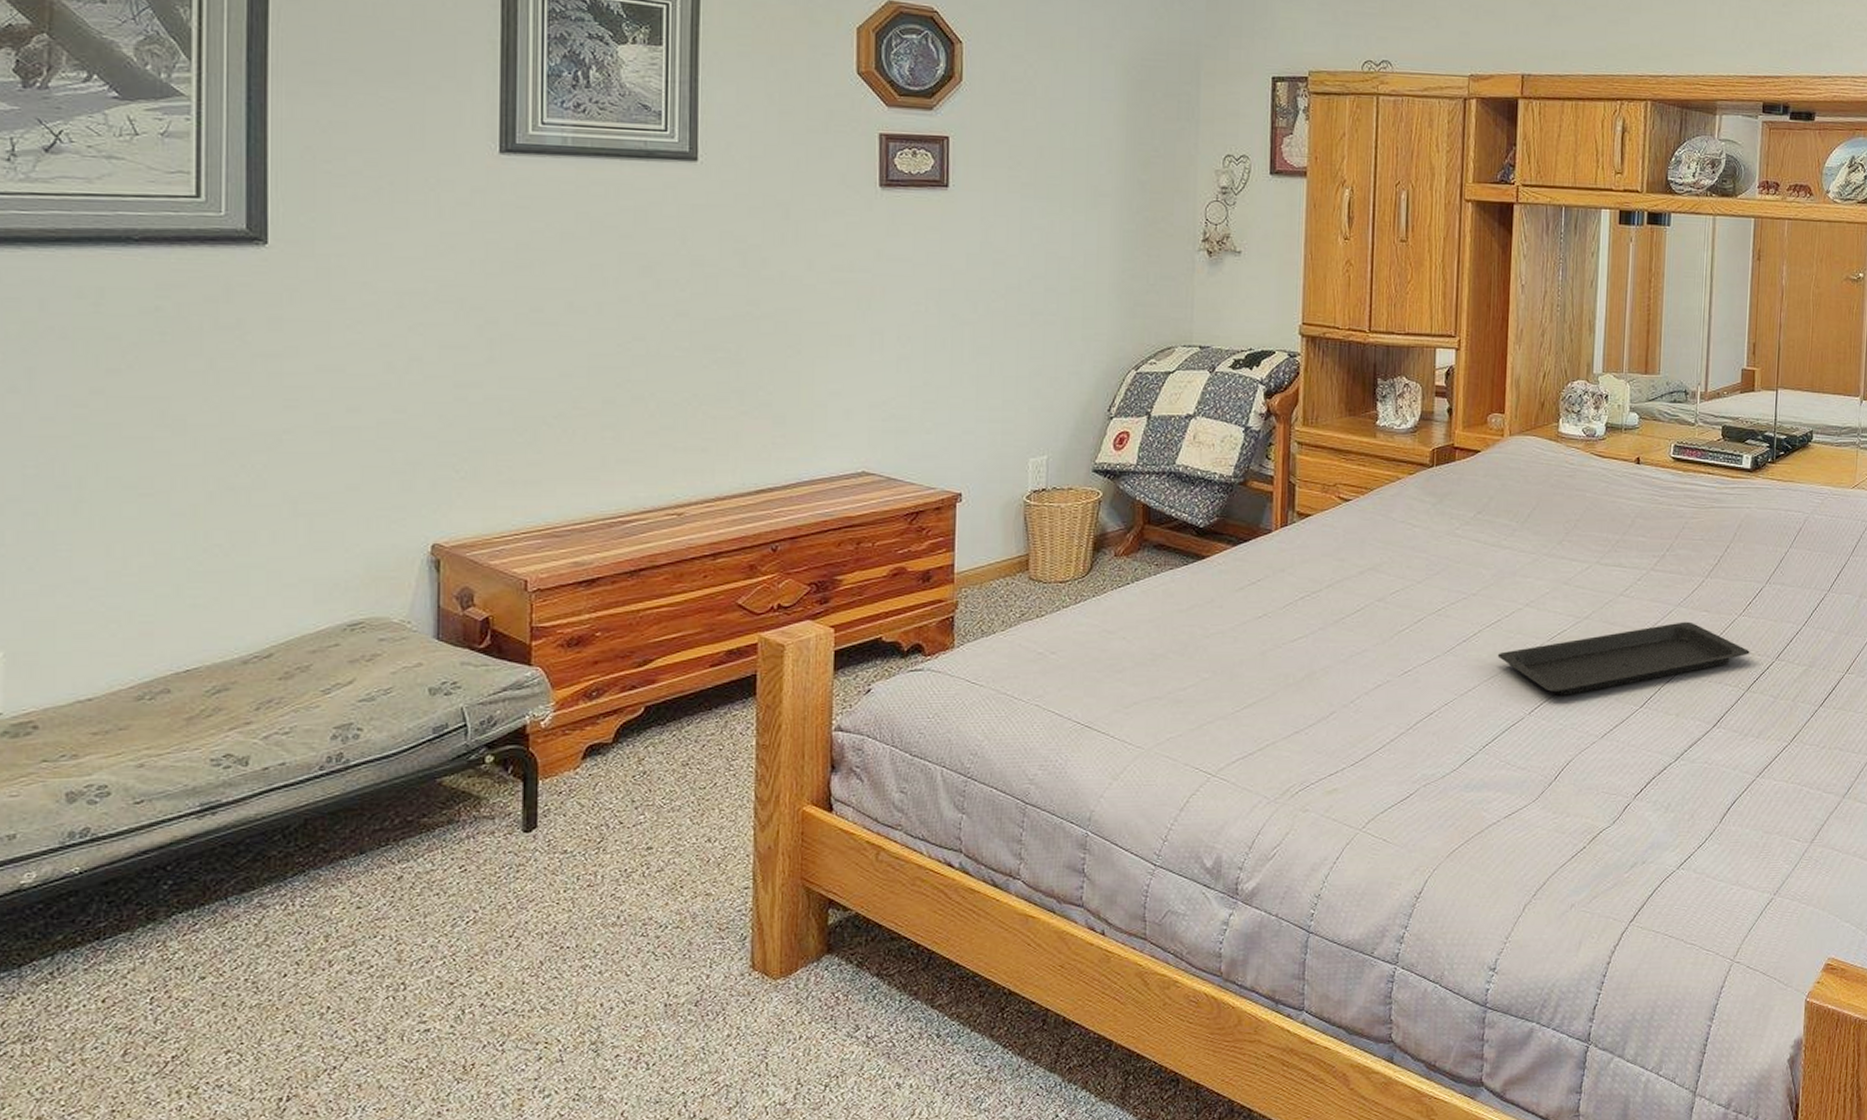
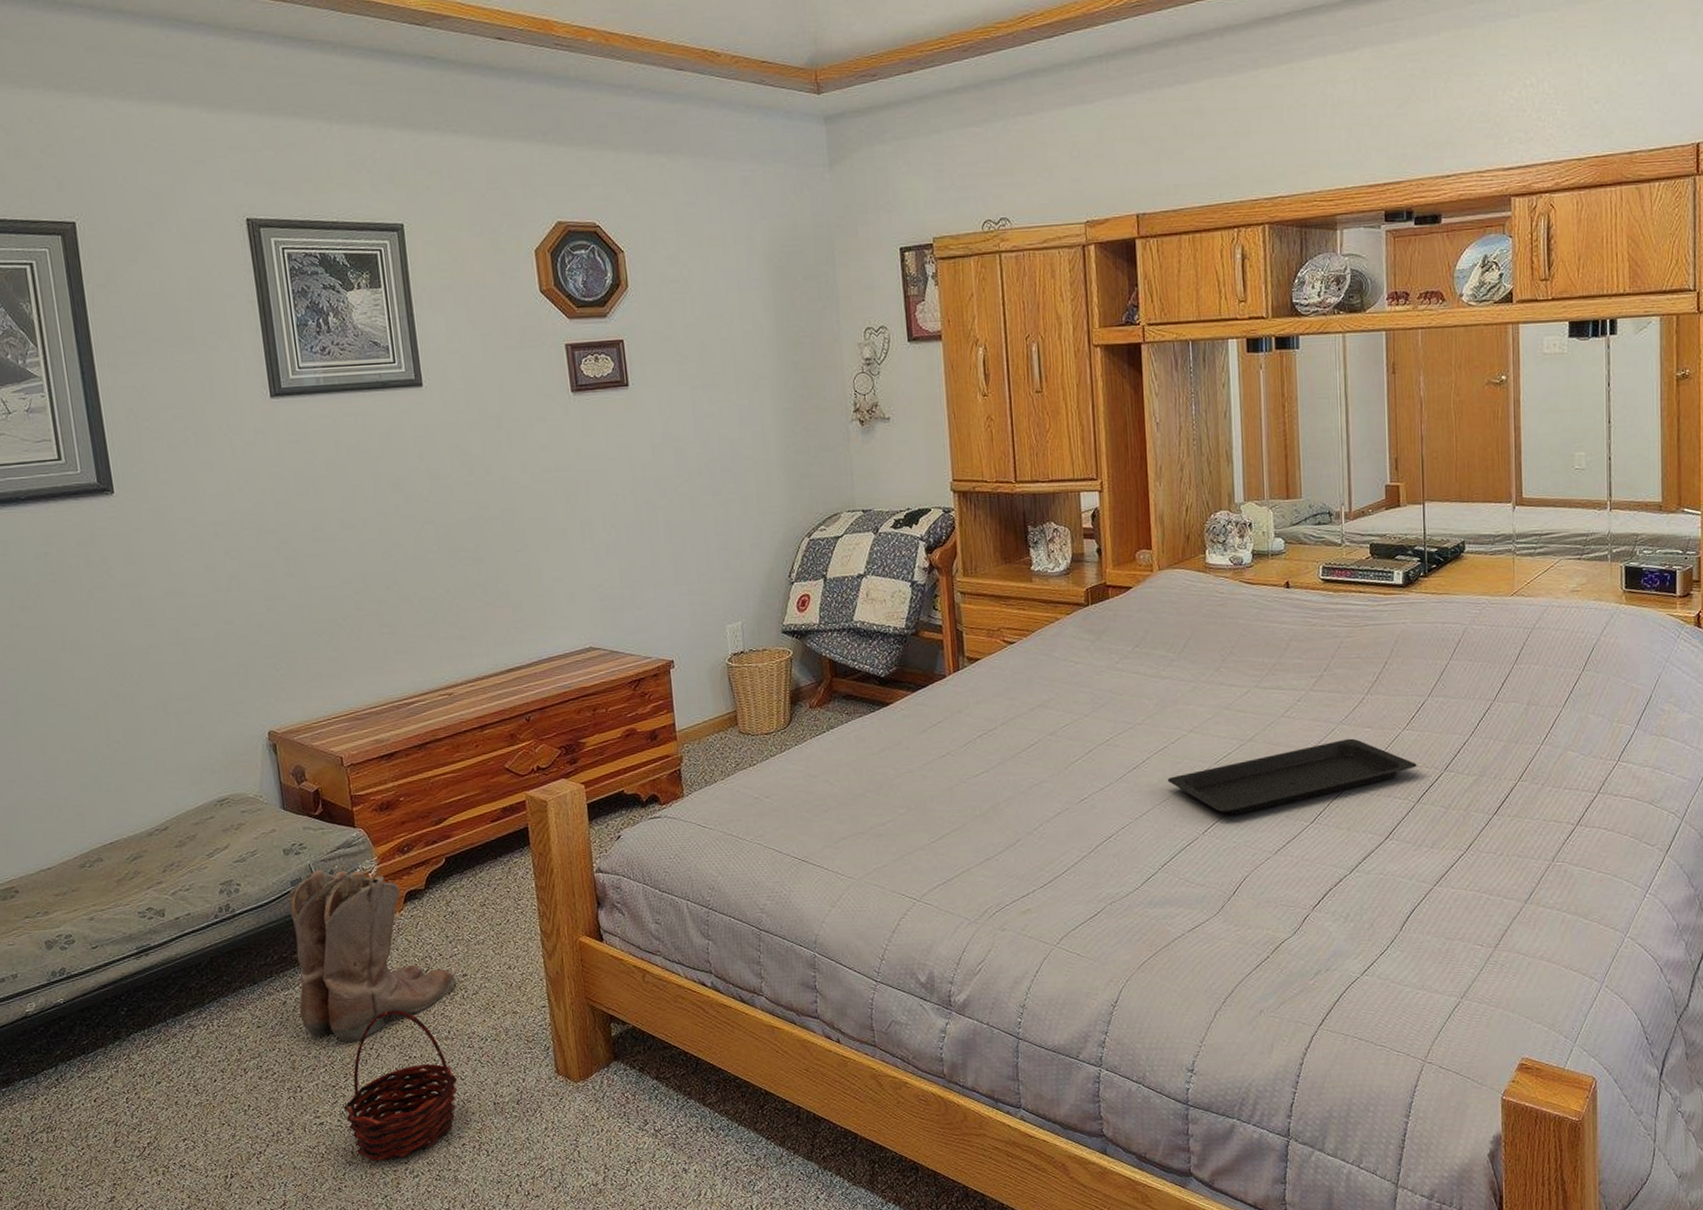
boots: none [420,714,640,927] -> present [287,869,458,1041]
basket: none [461,889,622,1078] -> present [344,1009,458,1162]

